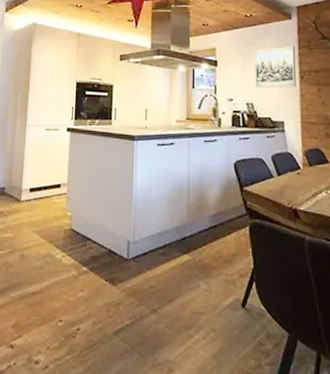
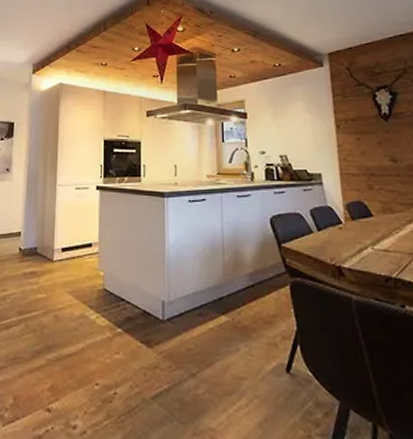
wall art: present [254,45,297,88] -> none [285,94,333,139]

